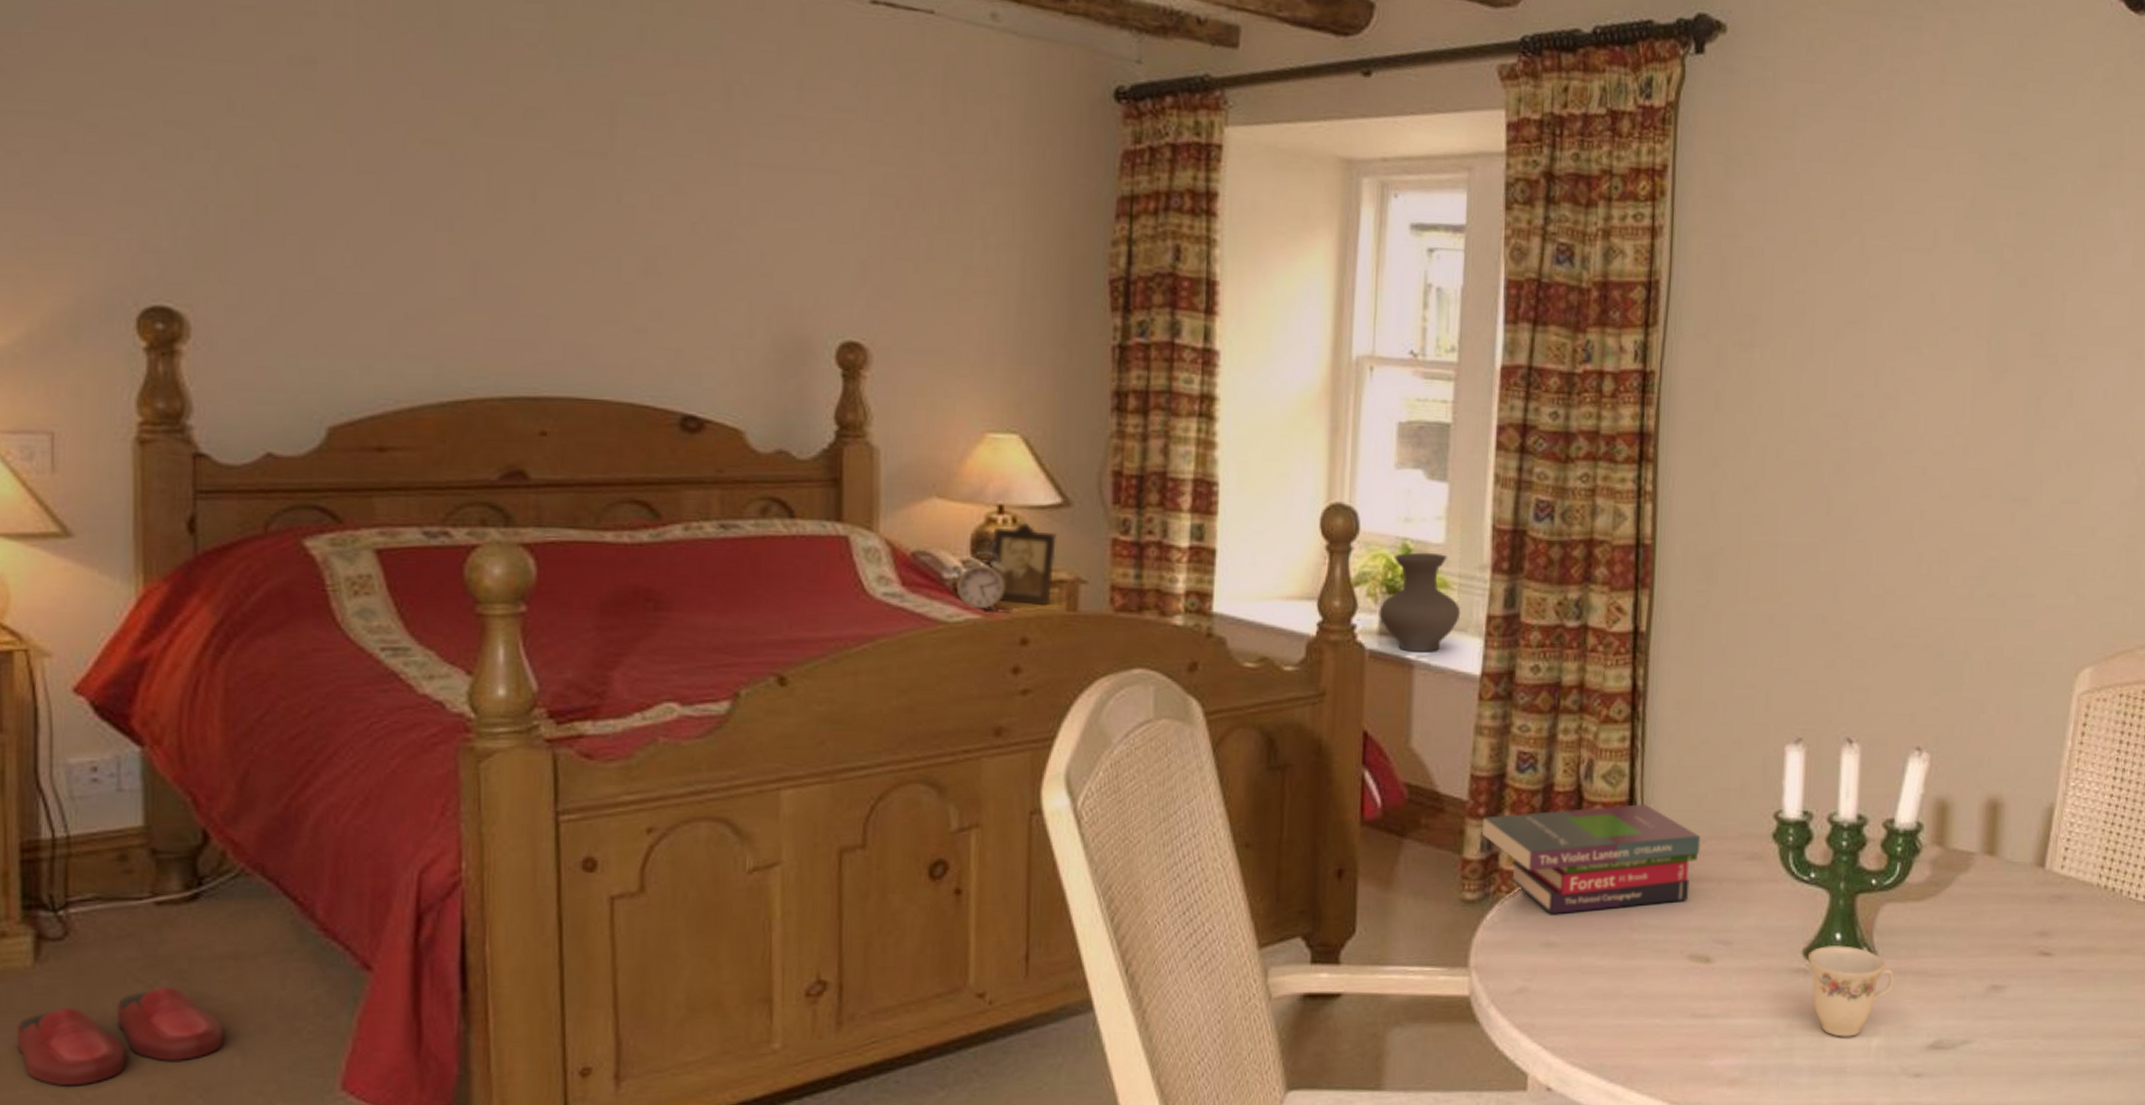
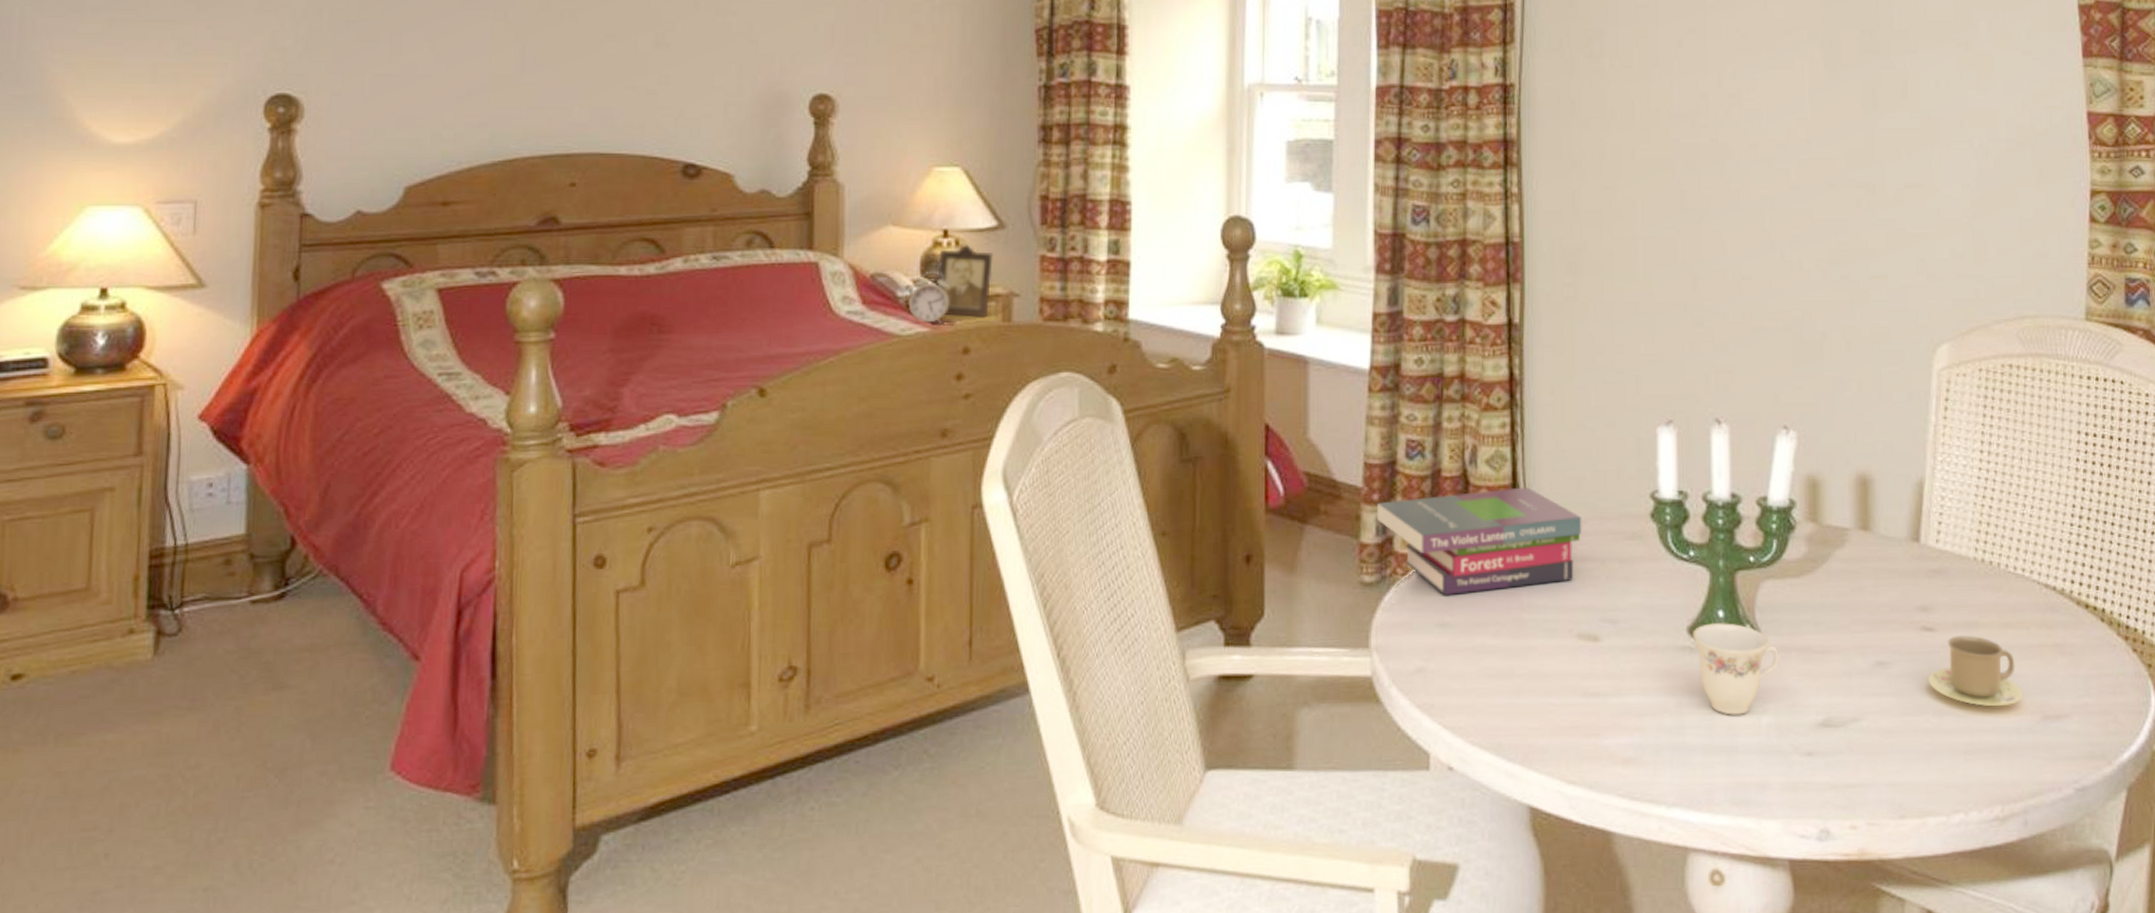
slippers: present [16,986,224,1087] -> none [135,676,299,767]
vase: present [1379,552,1461,652] -> none [1275,257,1349,349]
cup and saucer: none [2040,960,2134,1030] -> present [1927,635,2024,707]

